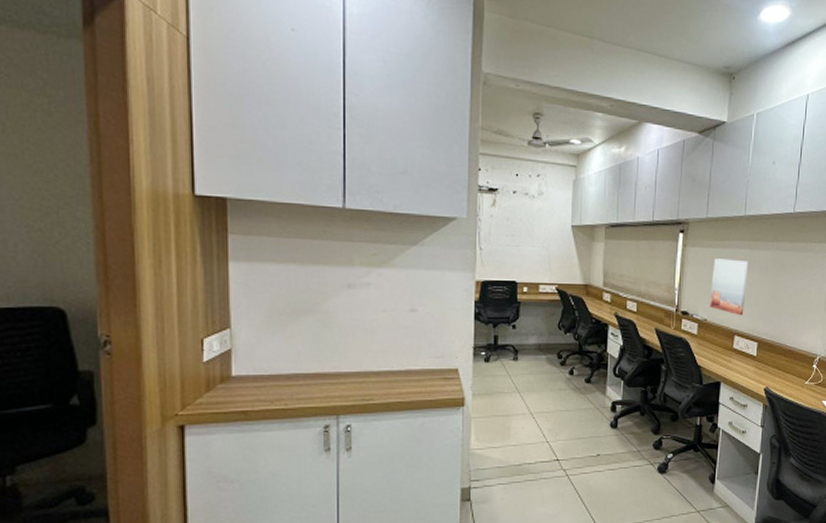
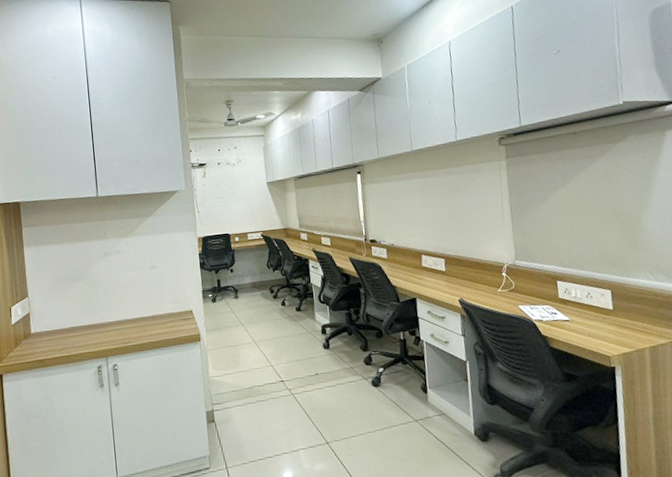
wall art: present [710,258,749,316] -> none [391,188,427,237]

